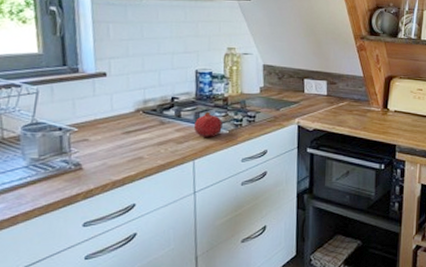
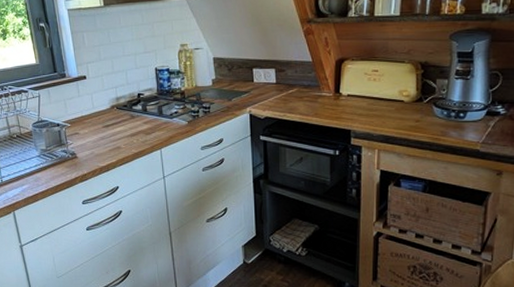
fruit: present [194,111,223,137] -> none [159,105,182,128]

